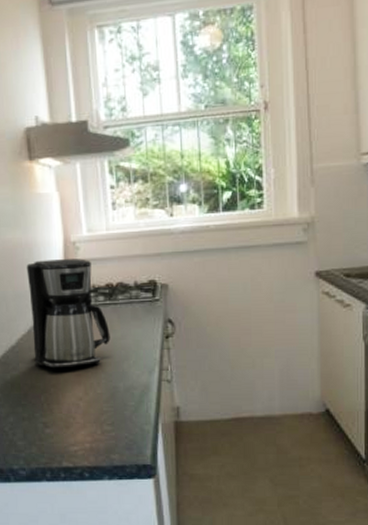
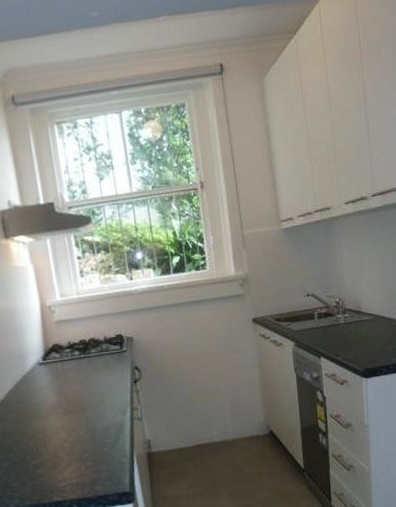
coffee maker: present [26,258,111,369] -> none [9,320,87,417]

